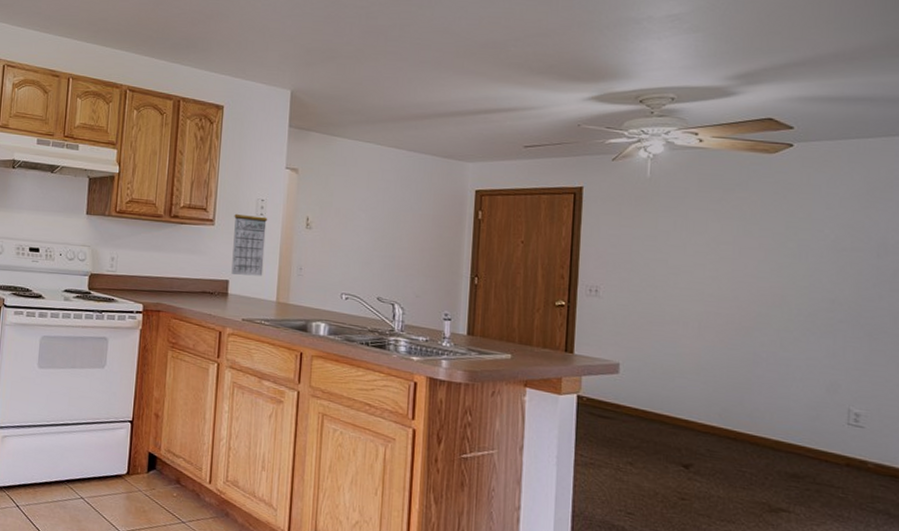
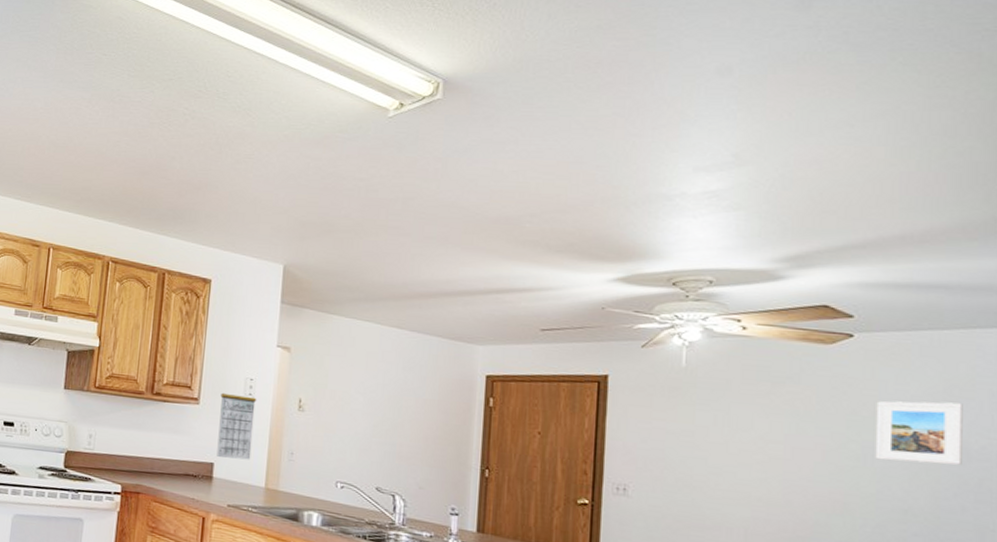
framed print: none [809,203,883,259] -> present [875,401,963,465]

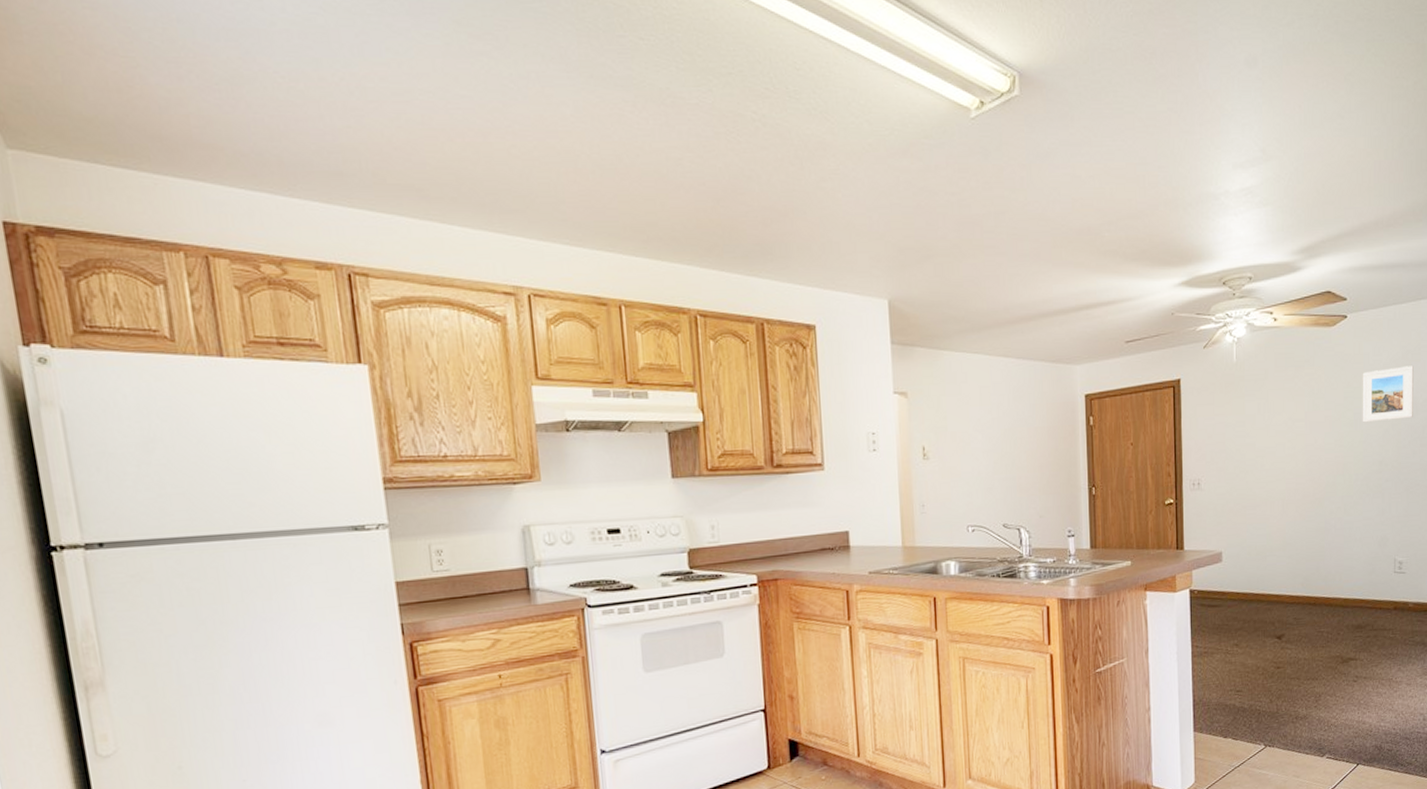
calendar: present [216,392,257,460] -> none [844,452,885,523]

